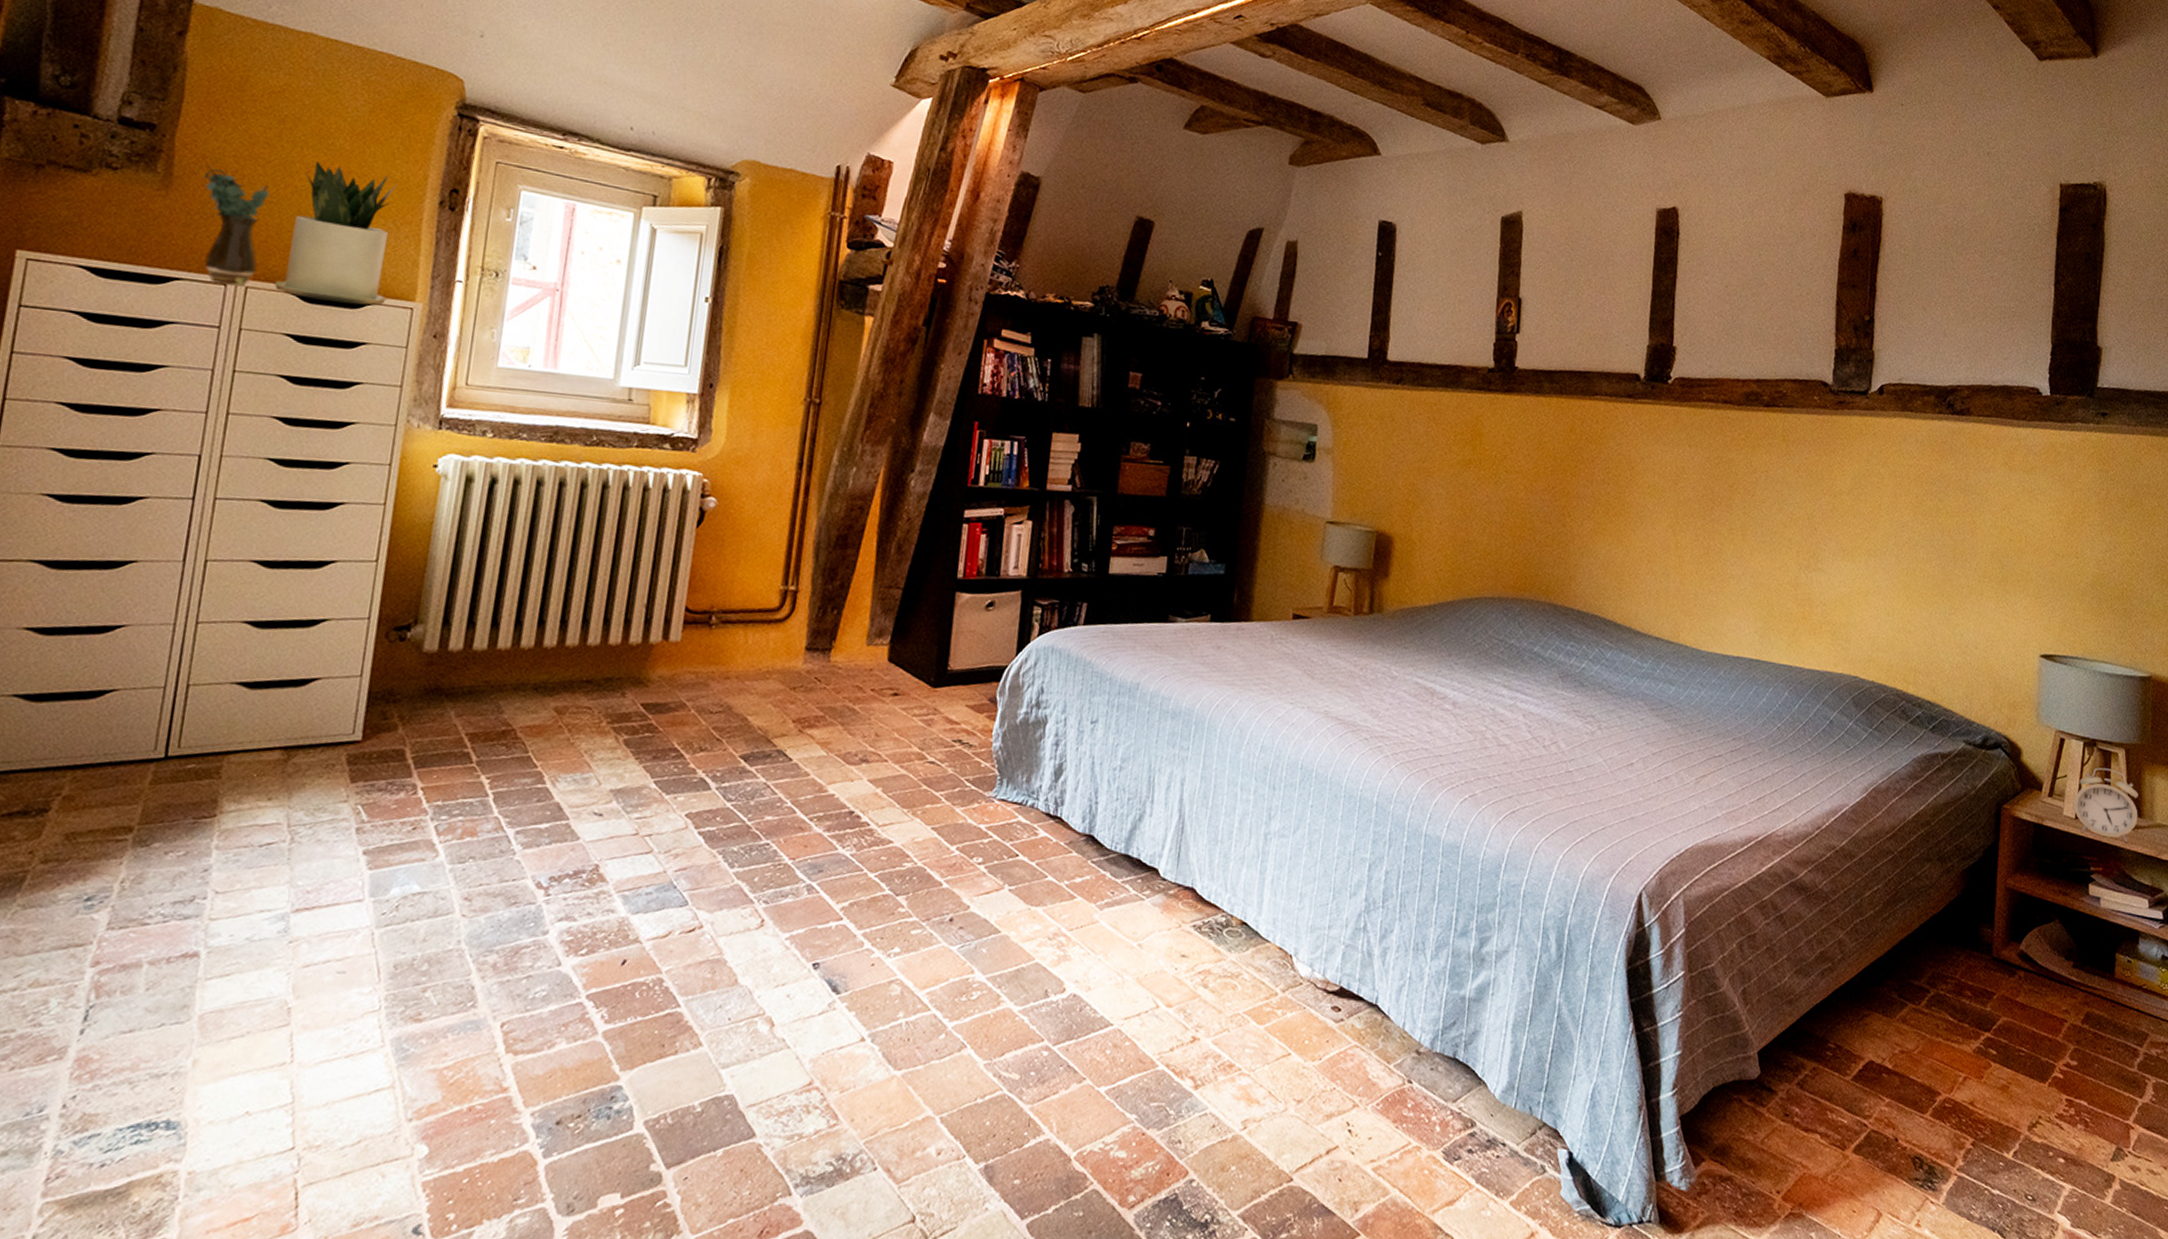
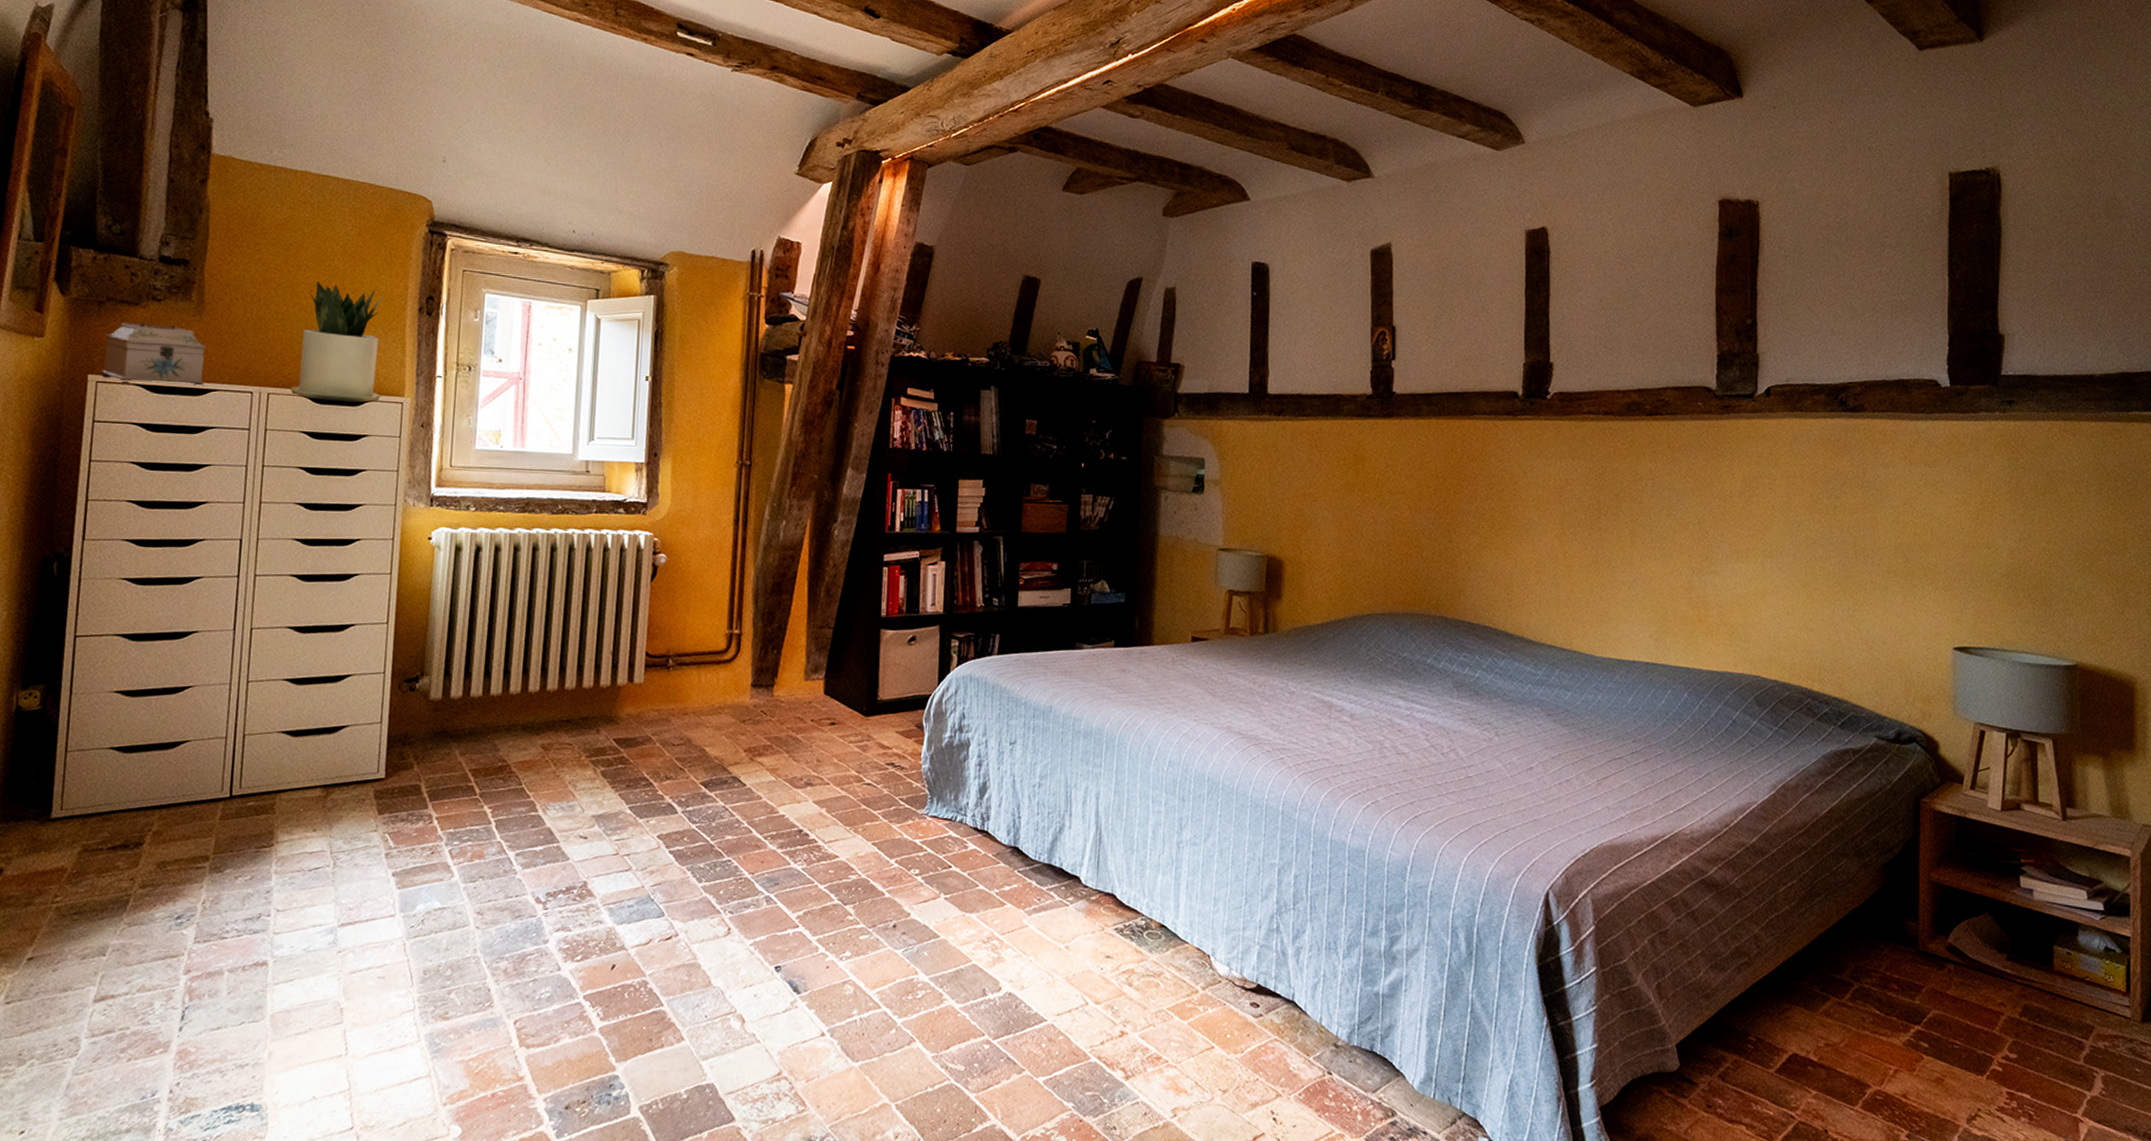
decorative box: none [32,191,173,274] -> present [100,322,207,387]
vase: present [204,164,269,287] -> none [230,291,281,393]
alarm clock: present [2074,767,2139,843] -> none [1999,759,2070,834]

